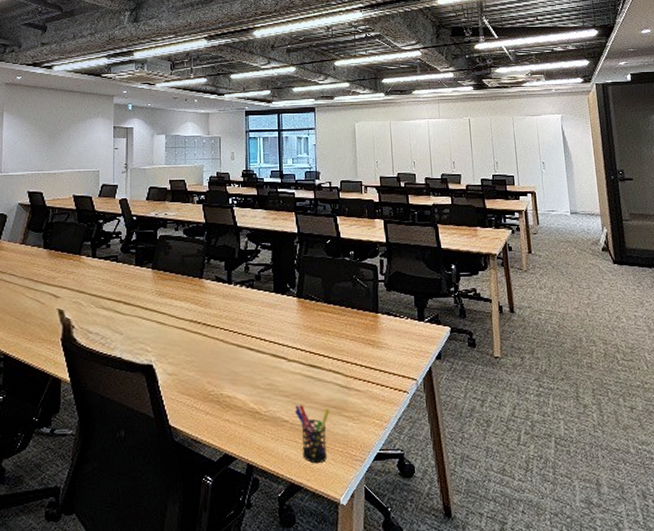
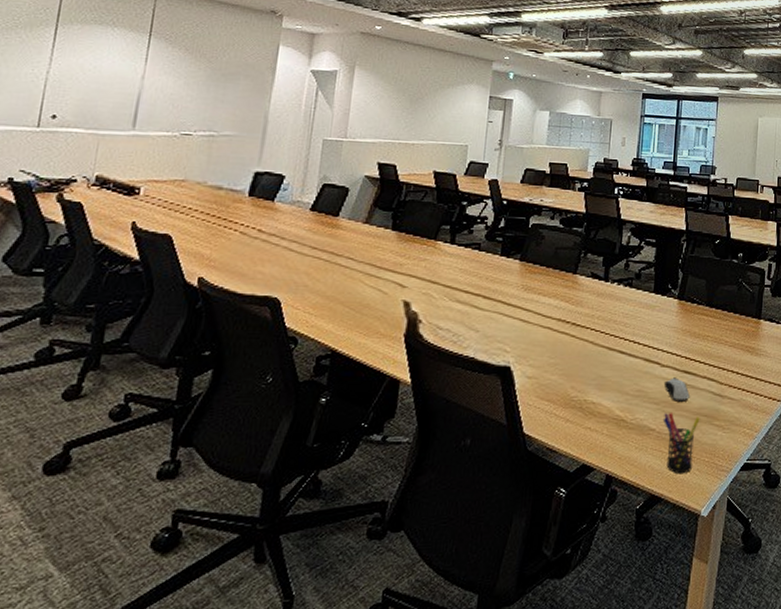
computer mouse: none [292,371,318,394] -> present [663,377,690,402]

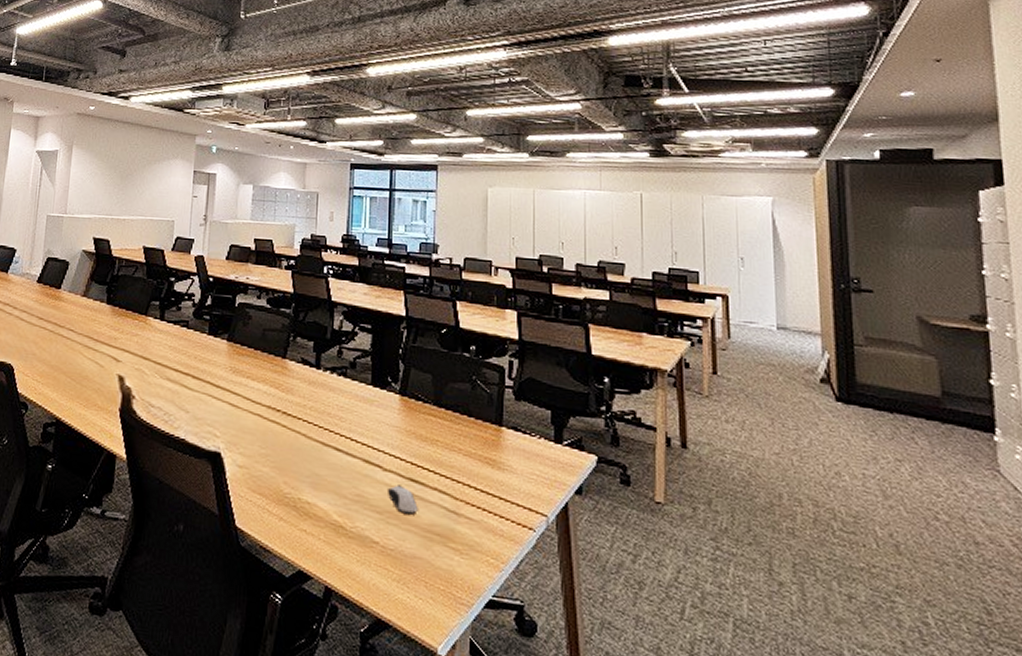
pen holder: present [662,413,700,475] -> none [387,525,432,601]

